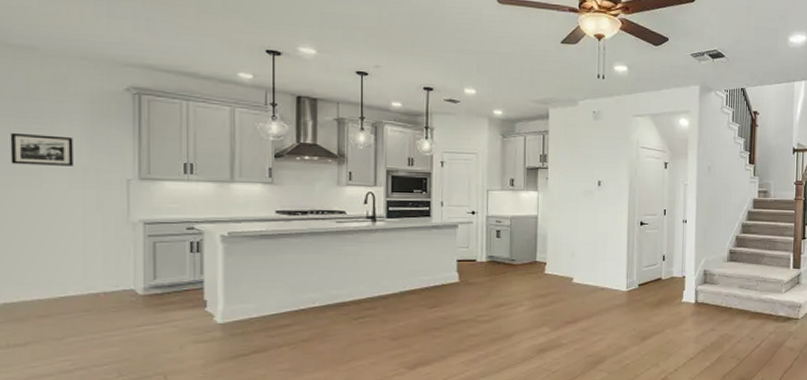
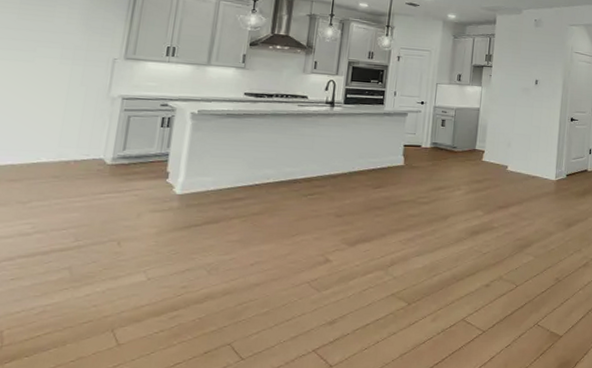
picture frame: present [10,132,74,166] -> none [10,12,71,45]

